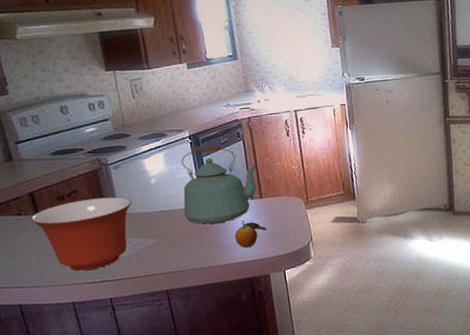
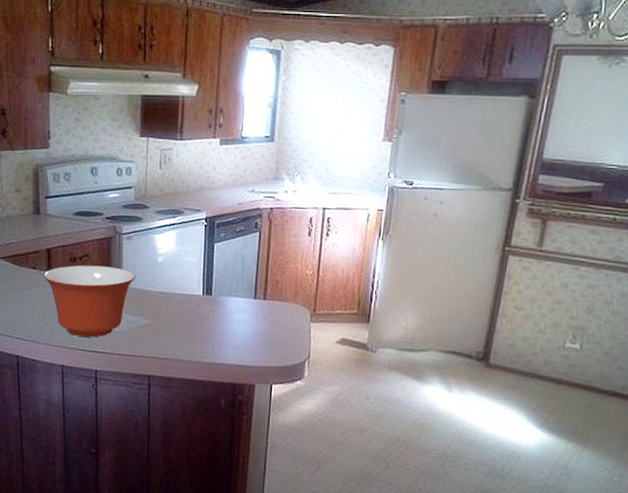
kettle: present [181,144,256,224] -> none [183,230,267,318]
fruit: present [234,219,268,248] -> none [228,319,264,350]

